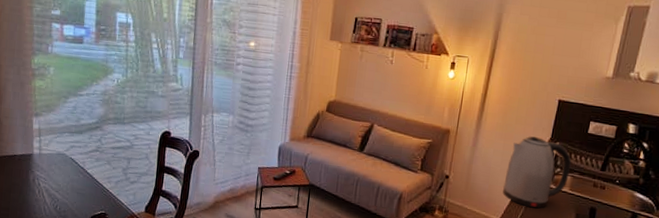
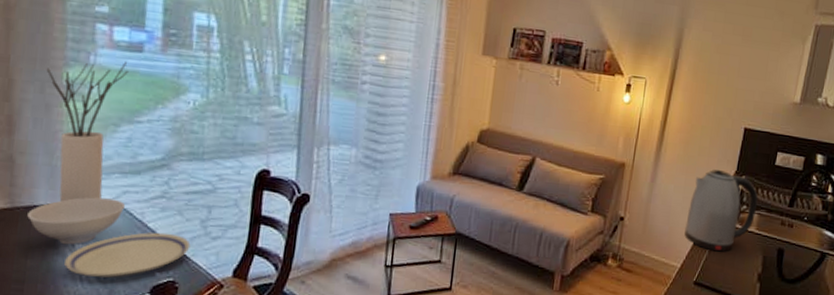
bowl: none [10,150,73,184] -> present [27,197,126,245]
vase: none [21,50,74,153] -> present [46,61,129,202]
plate: none [34,176,116,210] -> present [64,232,191,279]

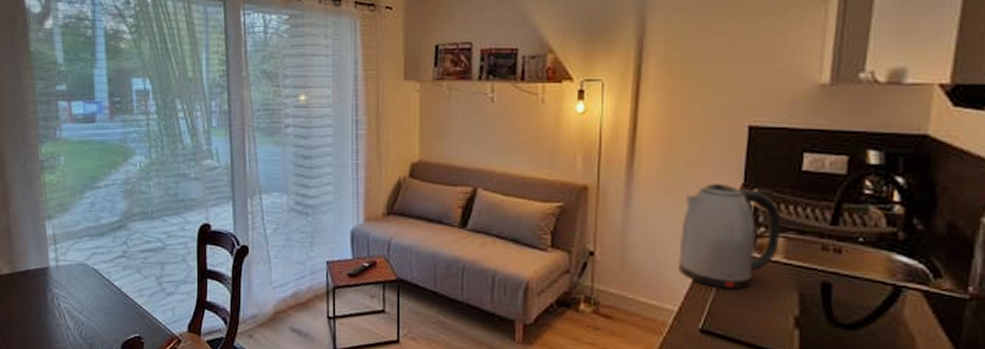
bowl: present [27,197,126,245] -> none [24,260,96,305]
vase: present [46,61,129,202] -> none [26,132,86,266]
plate: present [64,232,191,279] -> none [55,290,150,335]

